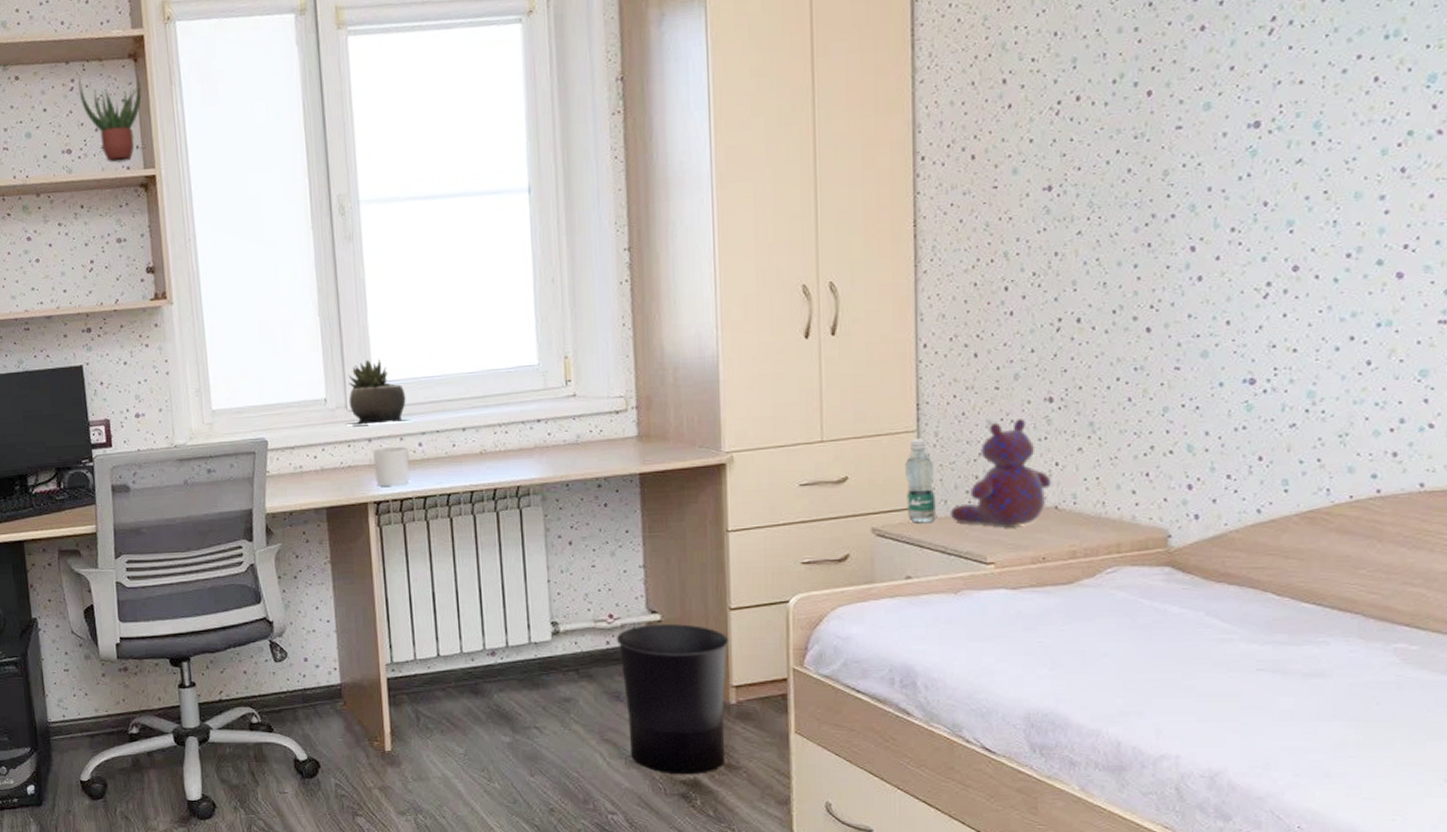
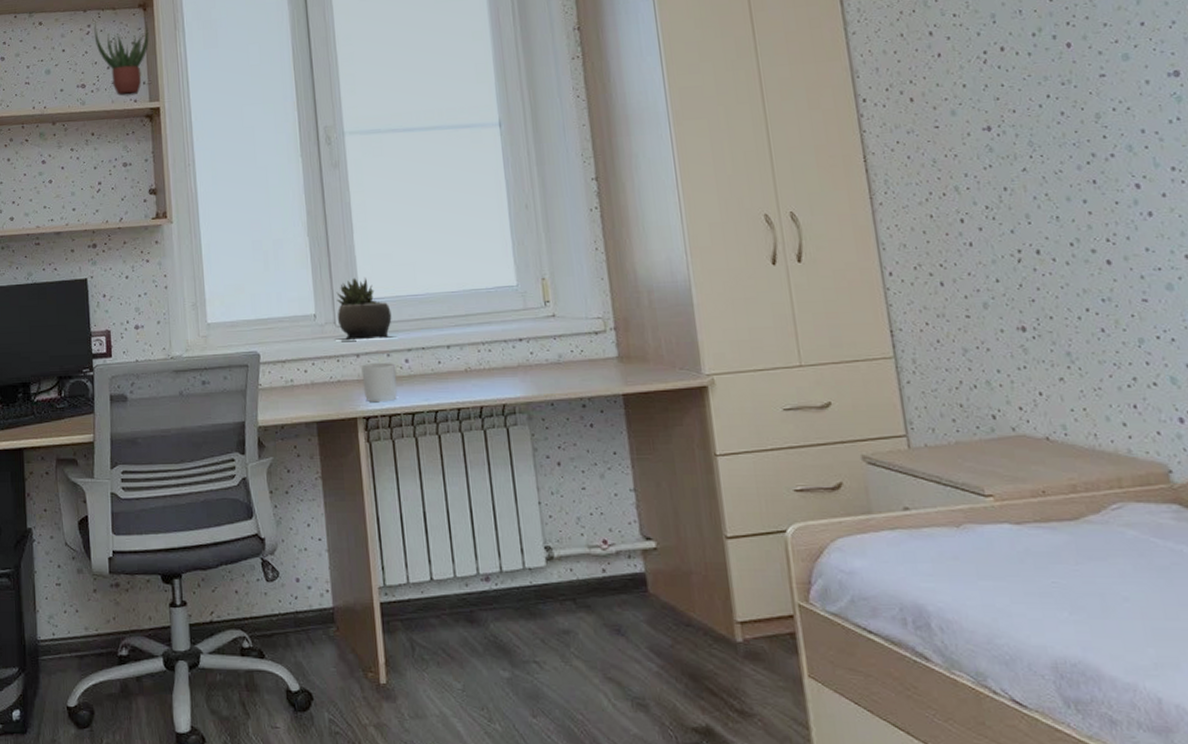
waste bin: present [615,624,730,775] -> none [611,552,737,722]
bottle: present [904,438,936,524] -> none [886,365,926,452]
stuffed animal: present [950,419,1052,528] -> none [939,347,1039,459]

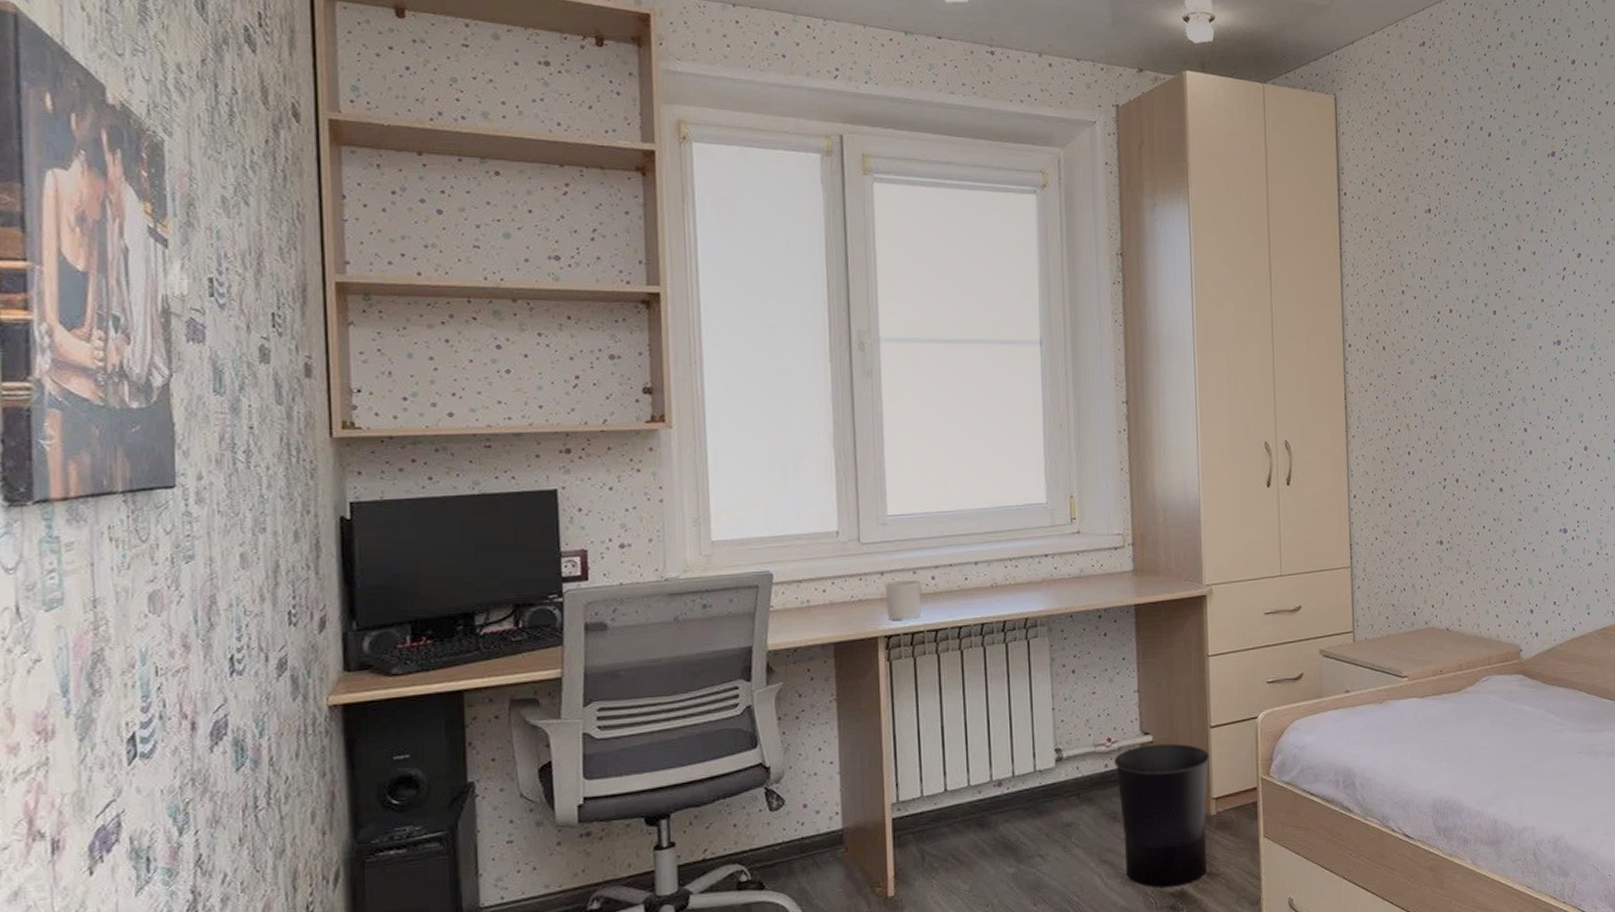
potted plant: present [94,22,149,97] -> none [574,181,649,276]
succulent plant: present [334,277,398,341] -> none [858,492,925,559]
waste bin: none [611,552,737,722] -> present [1113,743,1210,888]

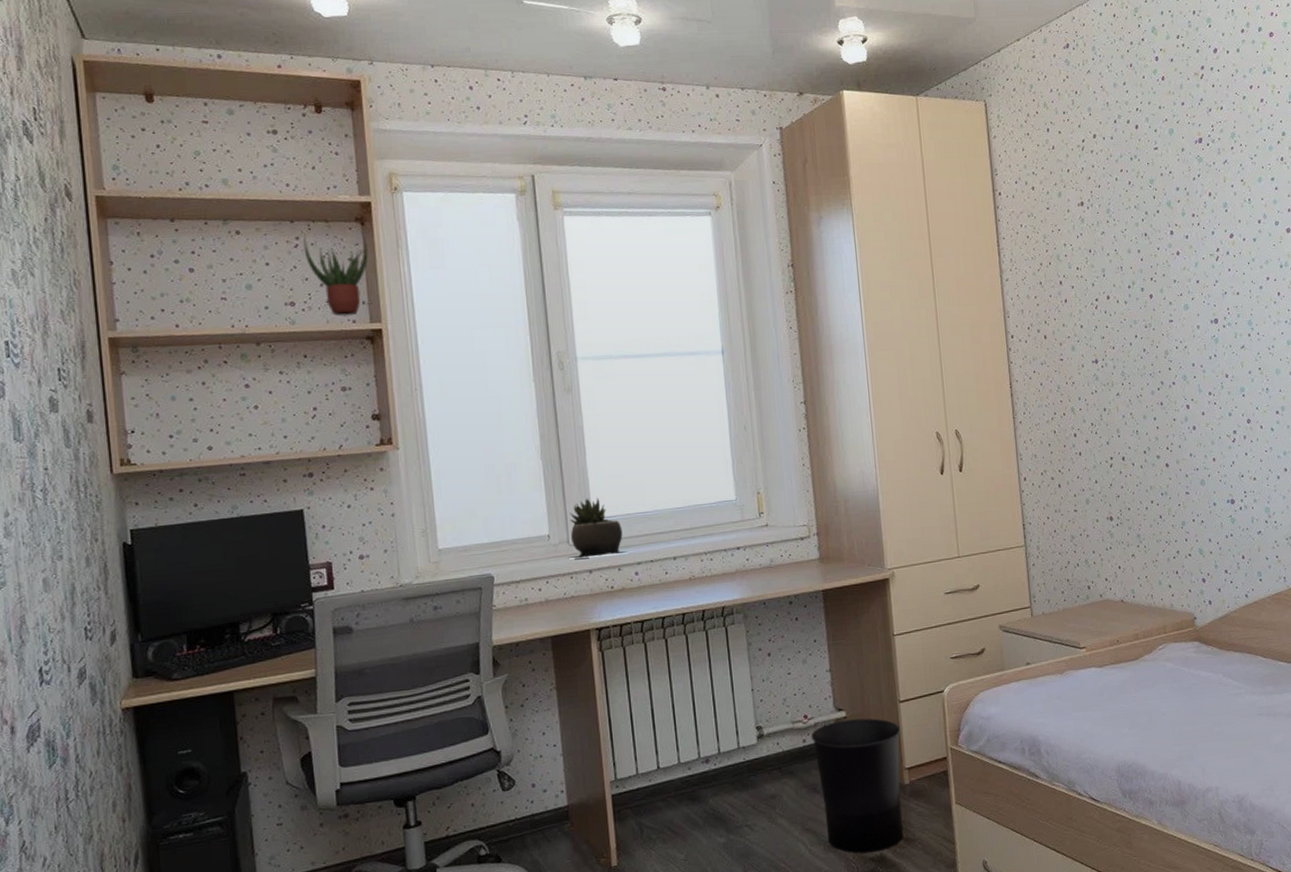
potted plant: none [574,181,649,276] -> present [303,234,368,317]
succulent plant: none [858,492,925,559] -> present [568,497,628,559]
mug: present [885,579,922,621] -> none [594,576,628,615]

